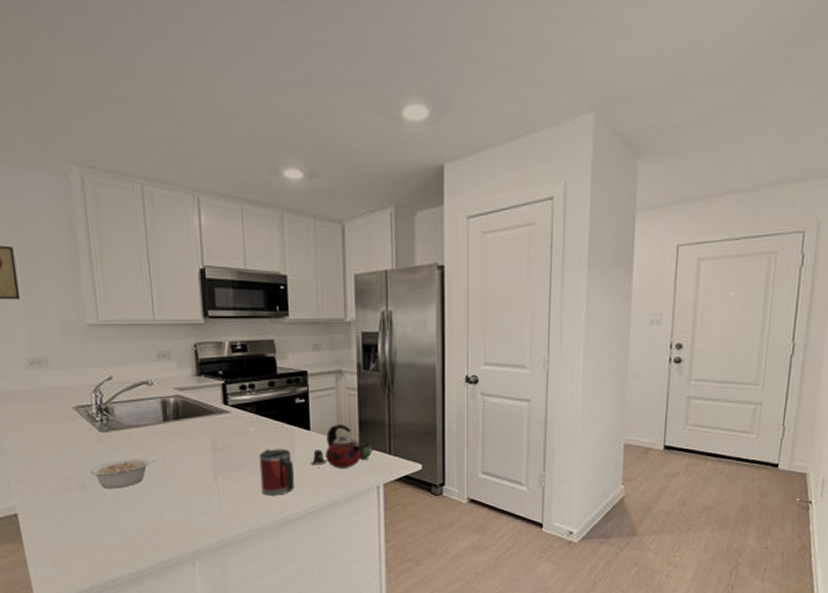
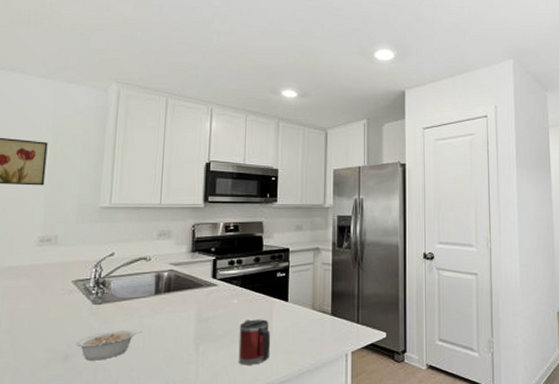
kettle: present [309,423,374,468] -> none [285,295,344,338]

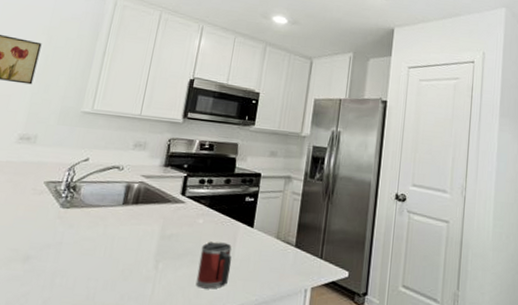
legume: present [76,329,142,361] -> none [38,236,105,266]

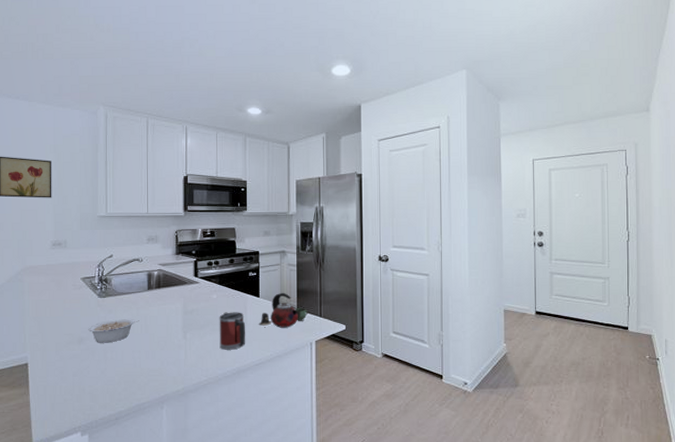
legume: none [38,236,105,266] -> present [88,318,139,343]
kettle: none [246,224,308,268] -> present [258,292,309,328]

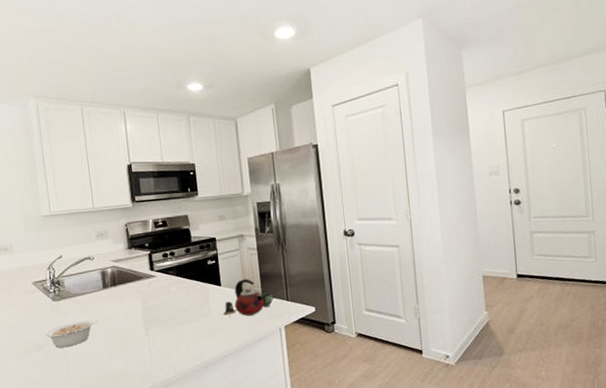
mug: present [219,312,246,350] -> none [181,303,211,344]

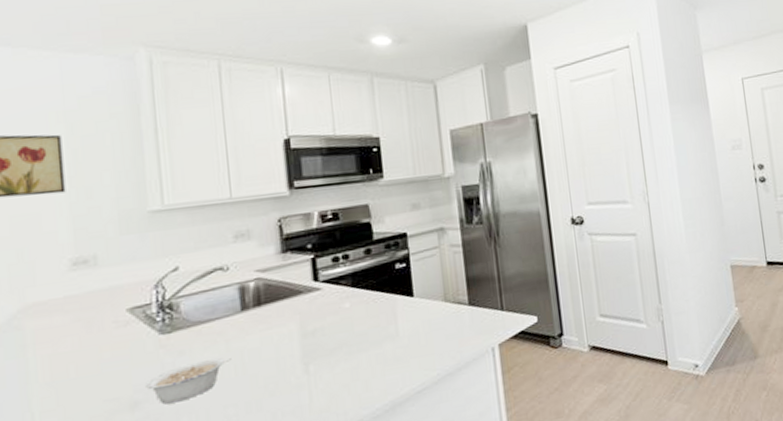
kettle: present [222,278,275,317] -> none [415,284,485,338]

